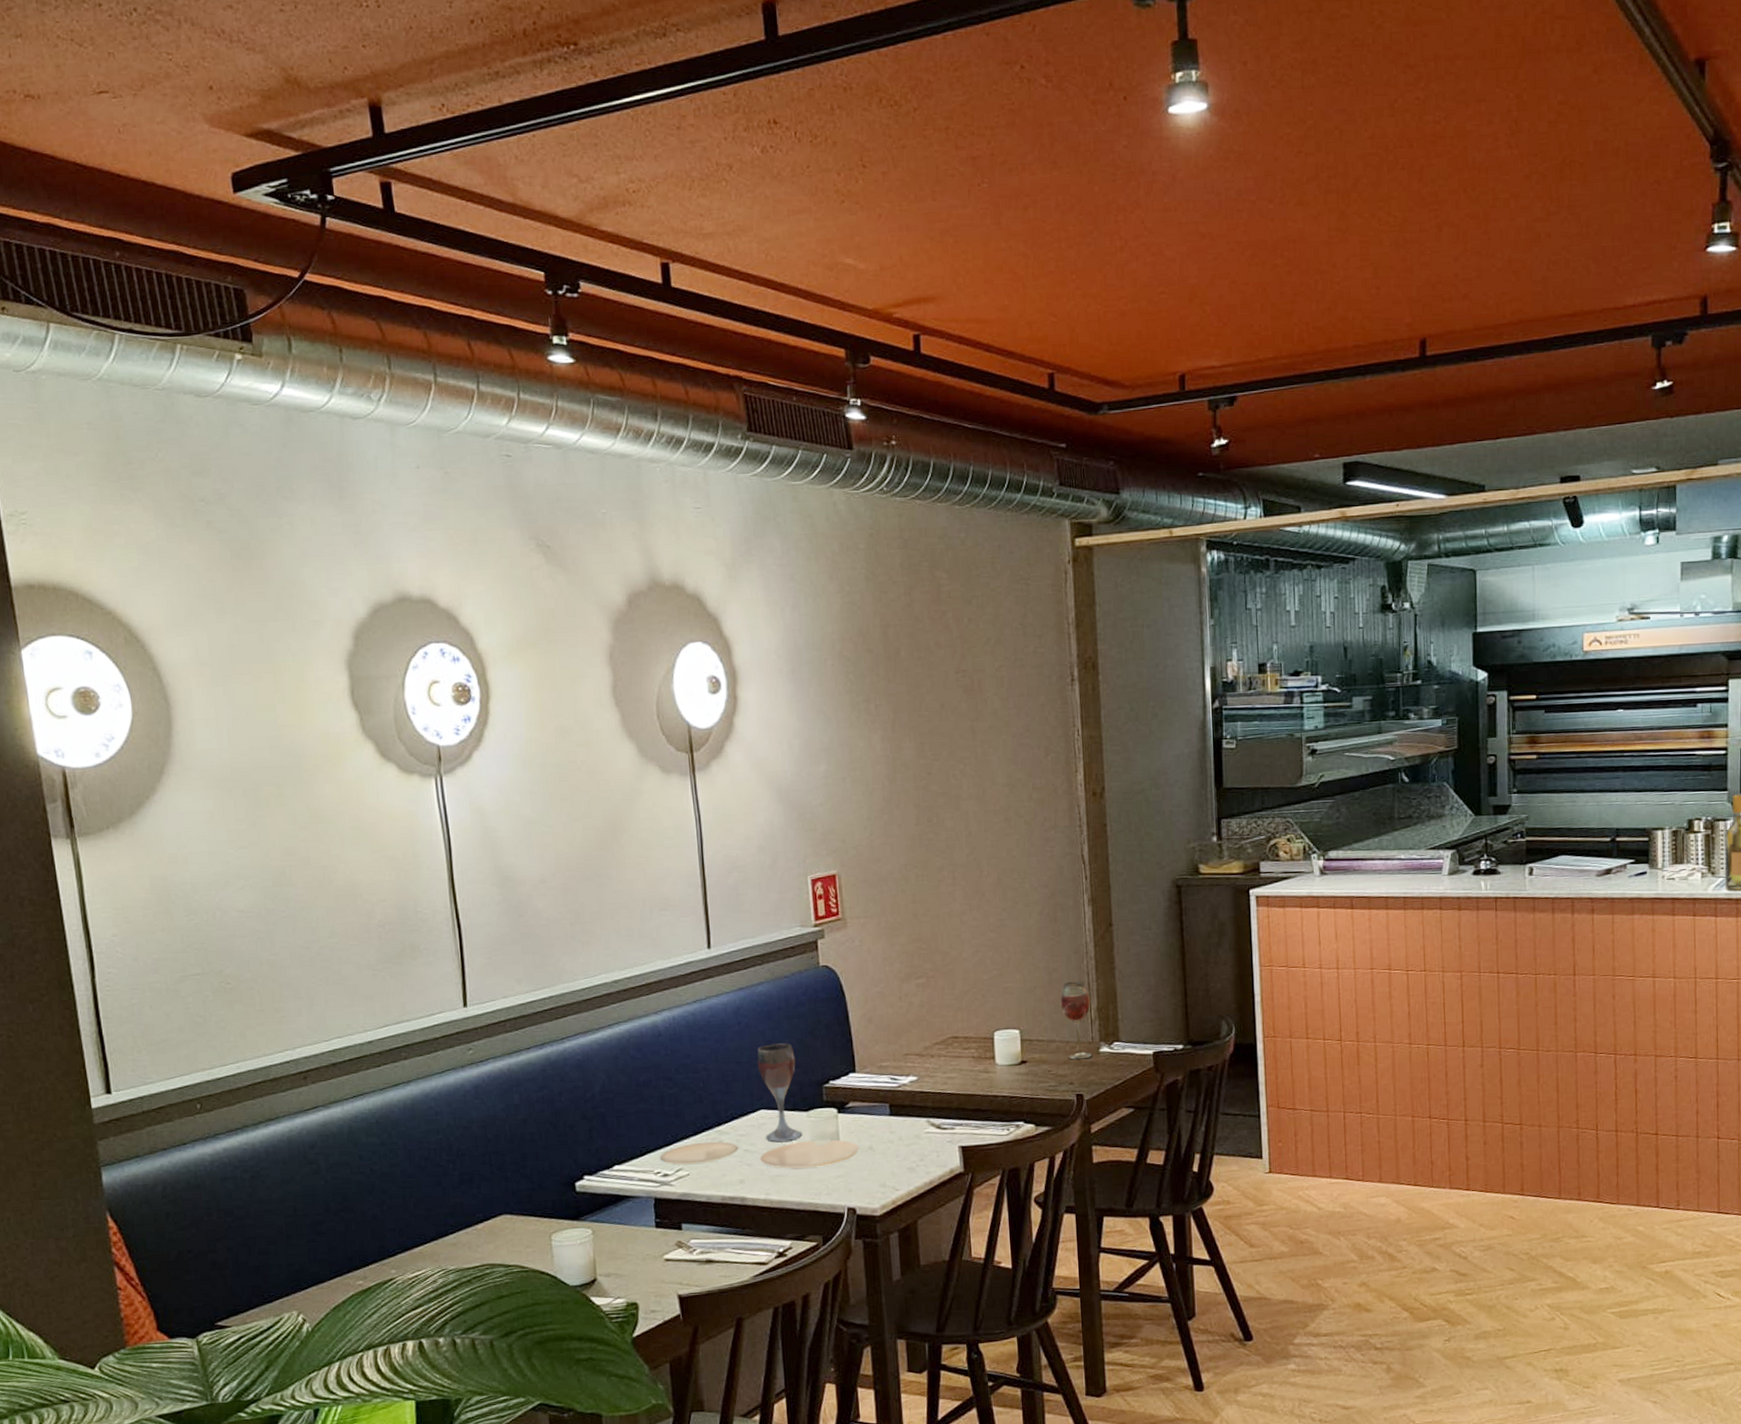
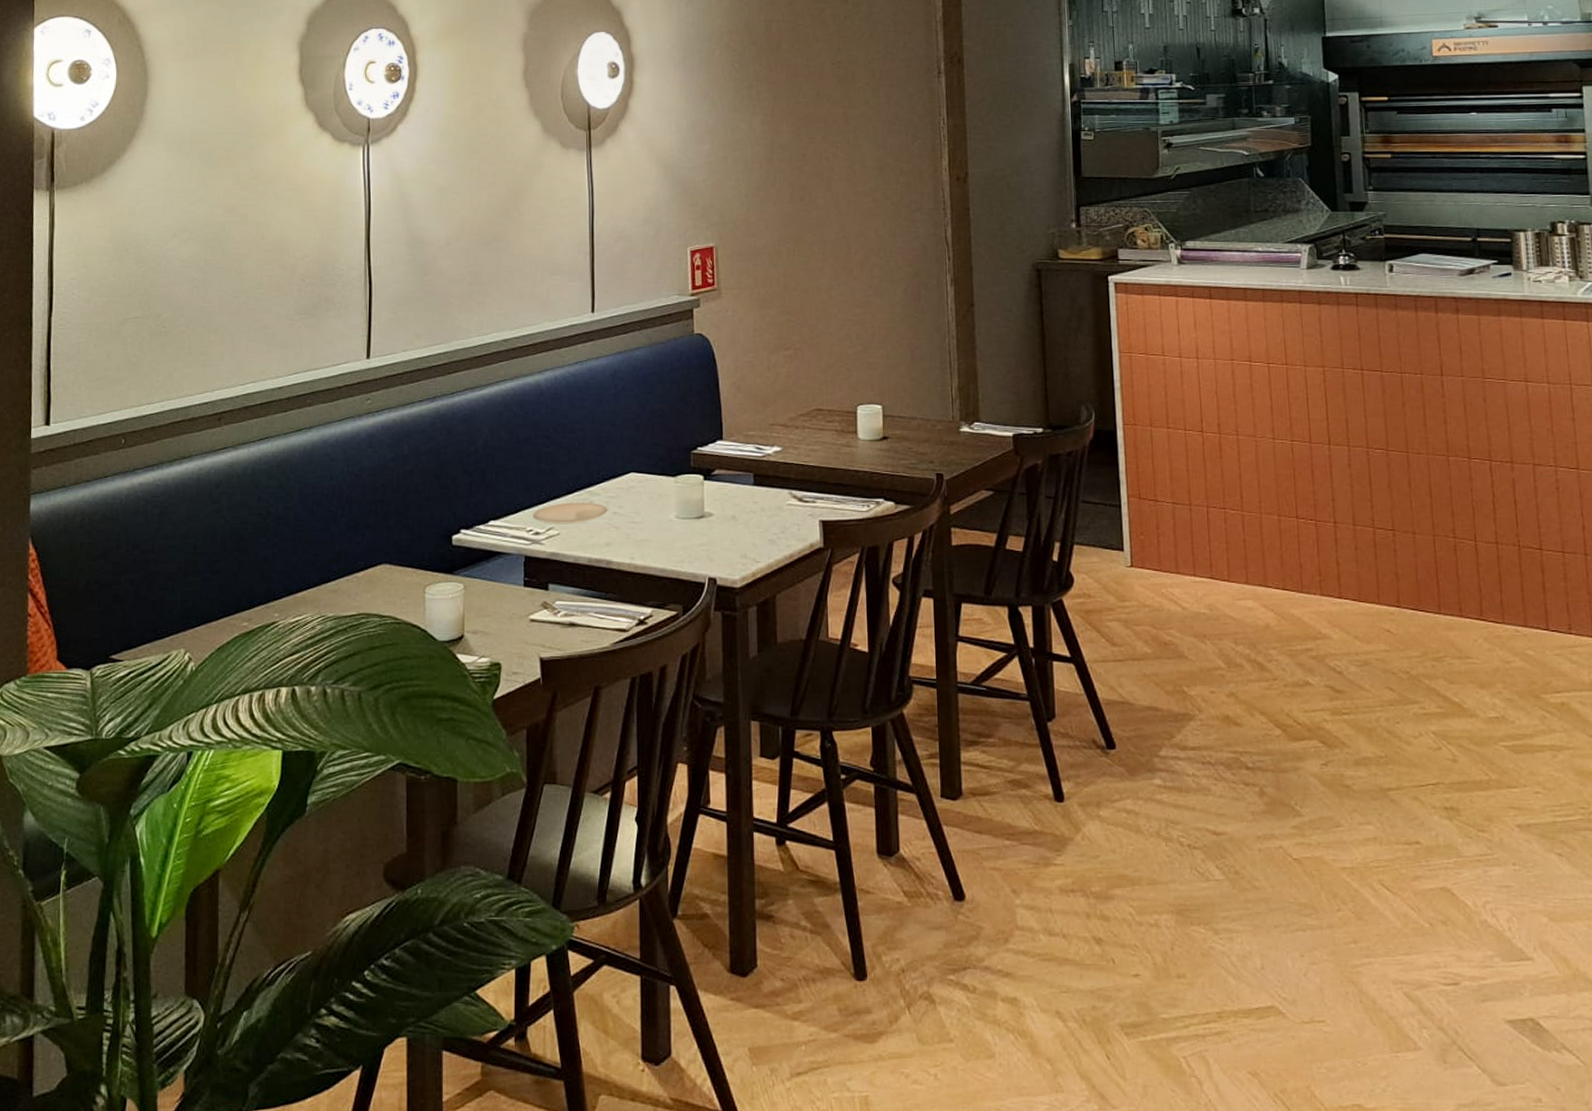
cup: present [756,1043,802,1142] -> none [630,408,668,505]
plate: present [760,1139,859,1170] -> none [627,506,723,535]
wineglass: present [1060,981,1093,1060] -> none [922,359,953,438]

